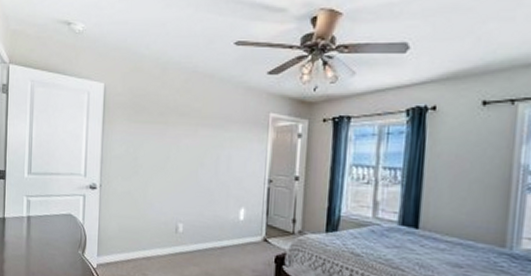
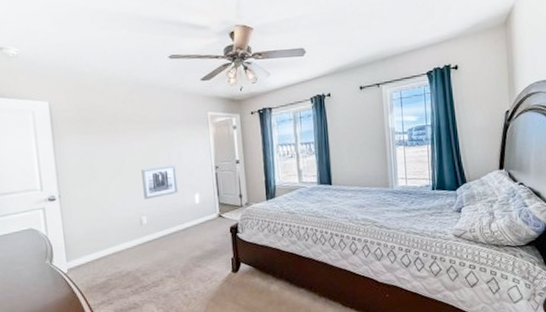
wall art: none [184,169,223,205] -> present [141,165,178,199]

